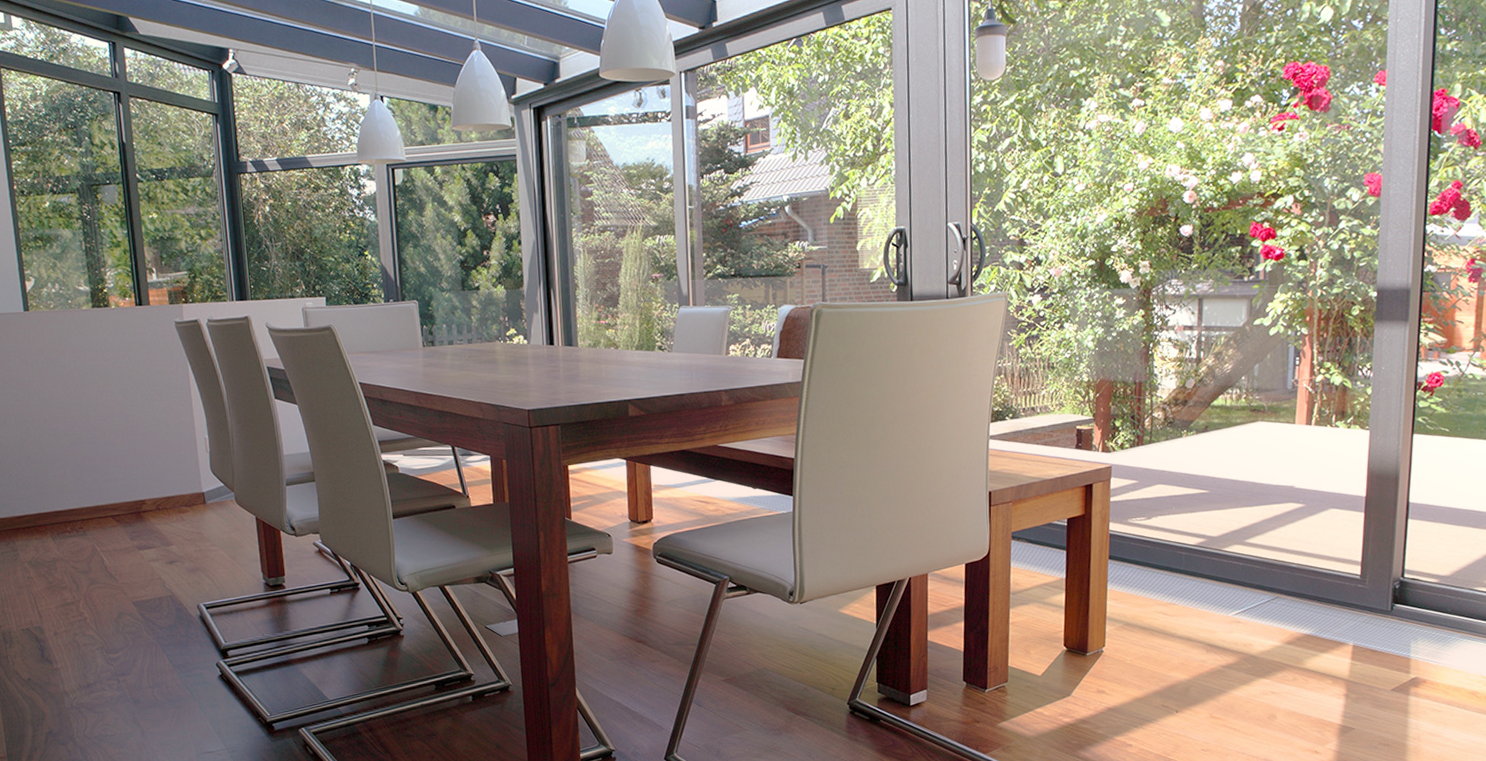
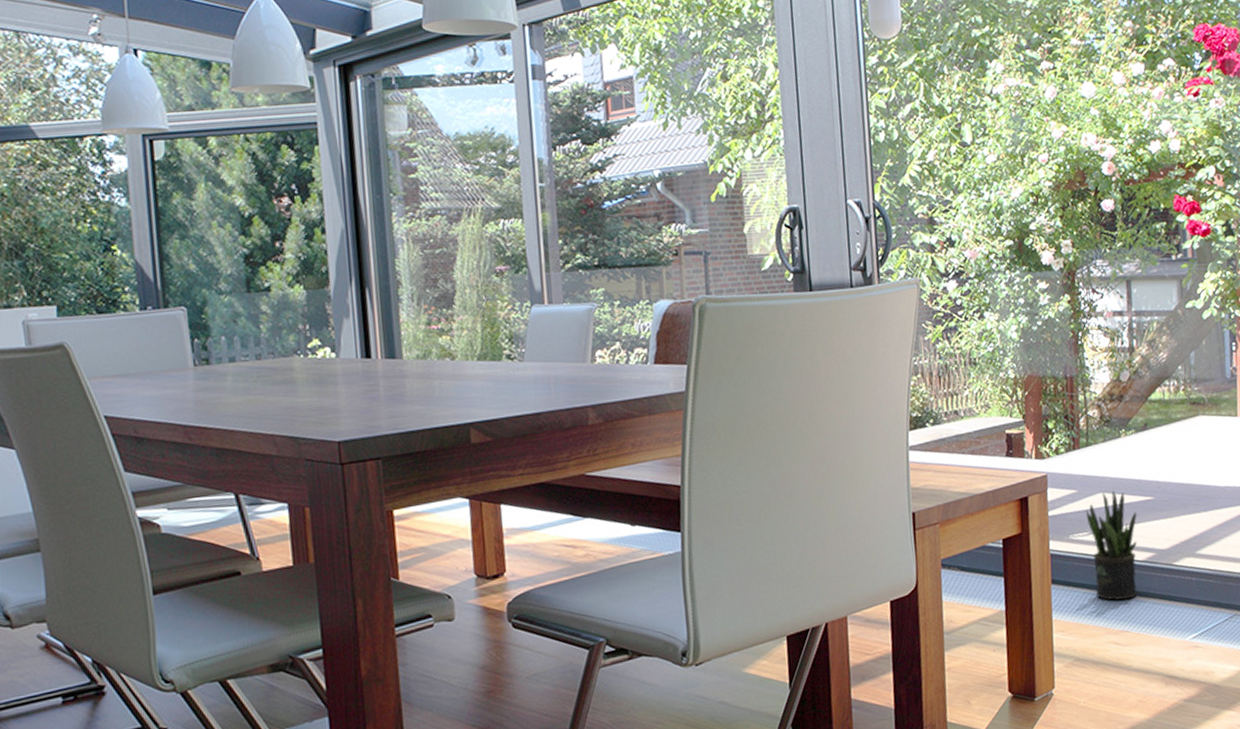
potted plant: none [1144,483,1192,578] -> present [1085,490,1137,601]

